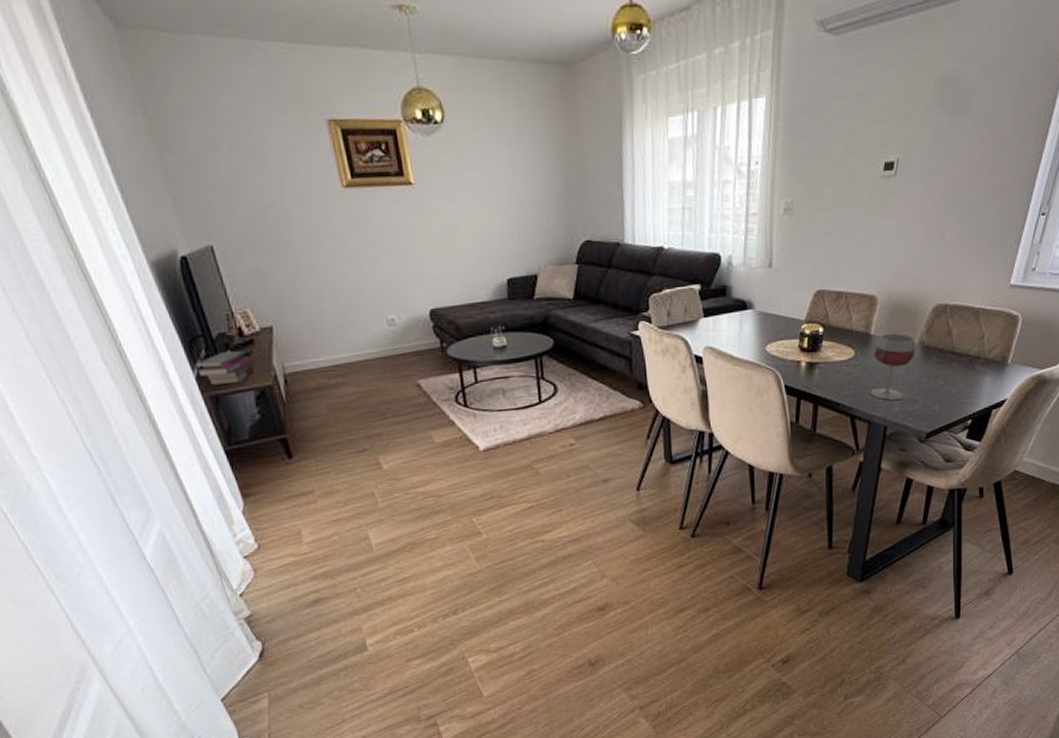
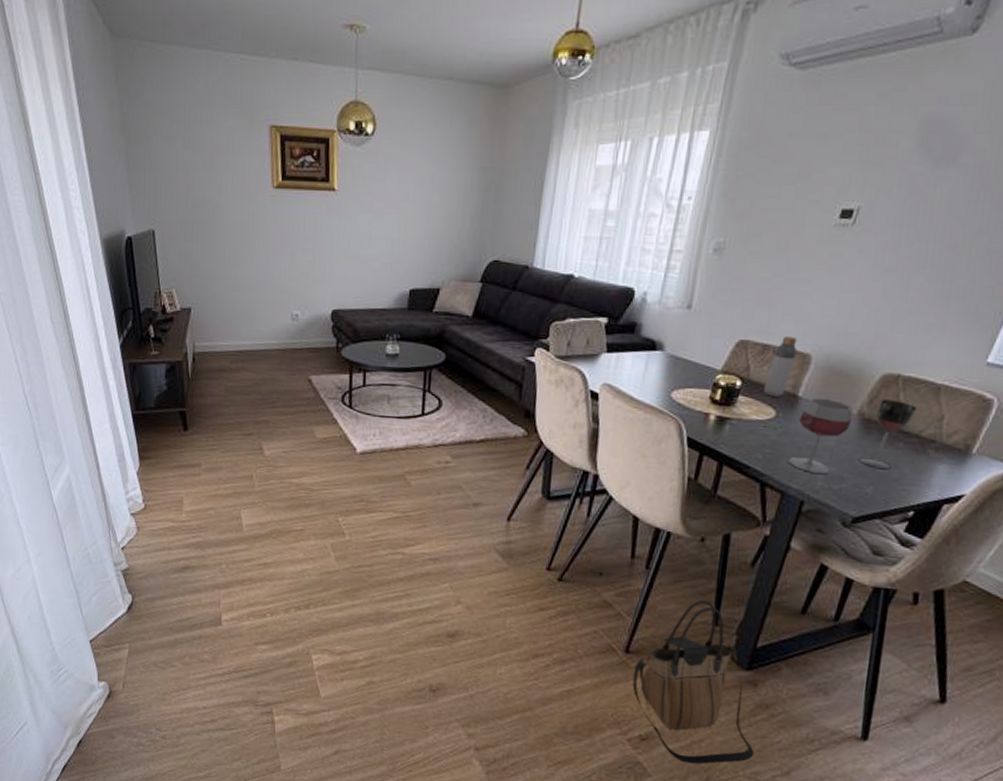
books: present [196,350,255,386] -> none [123,325,170,355]
tote bag: none [768,528,875,673] -> present [632,599,754,764]
bottle: none [841,281,865,338] -> present [763,335,798,397]
wineglass: none [925,327,963,389] -> present [859,400,917,470]

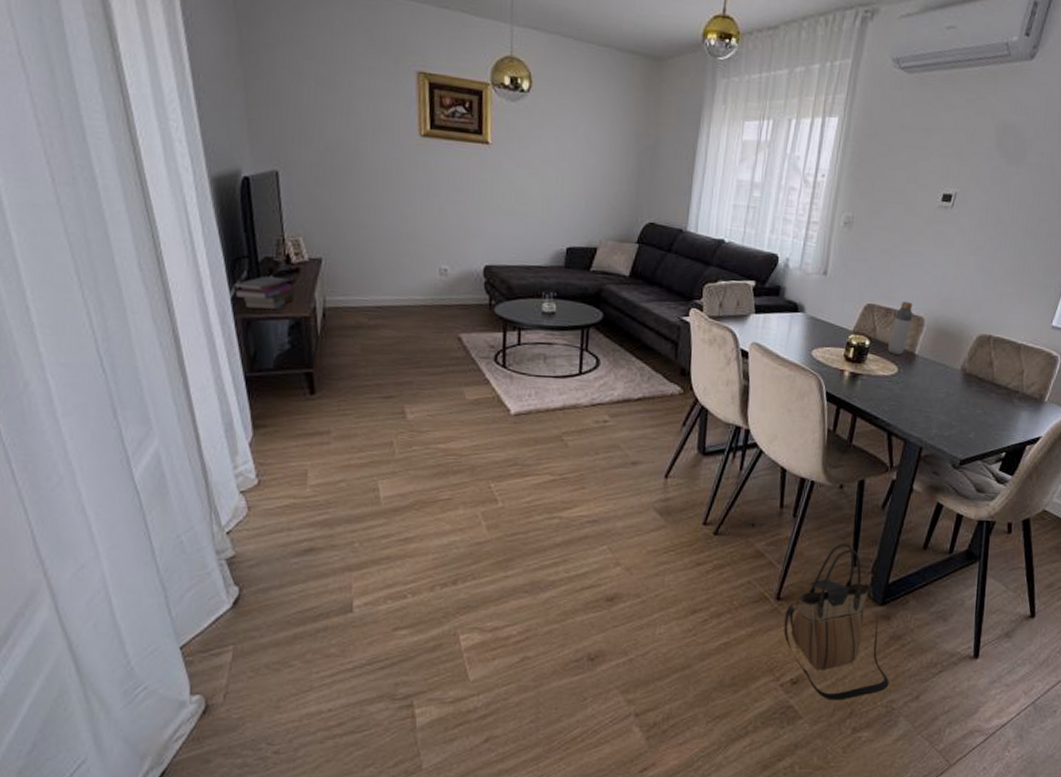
books: none [123,325,170,355] -> present [235,275,295,309]
wineglass: present [788,397,853,475] -> none [909,355,957,423]
wineglass: present [859,400,917,470] -> none [963,357,1004,418]

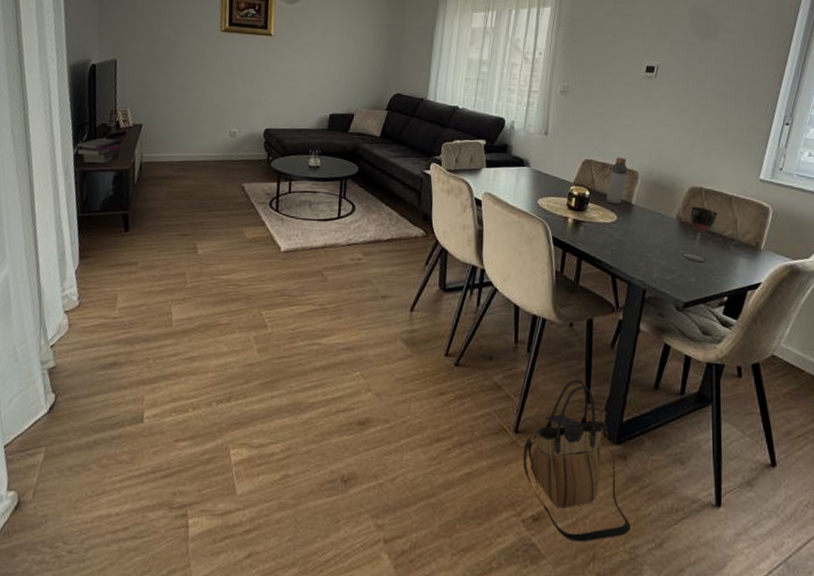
wineglass: none [963,357,1004,418] -> present [682,207,717,263]

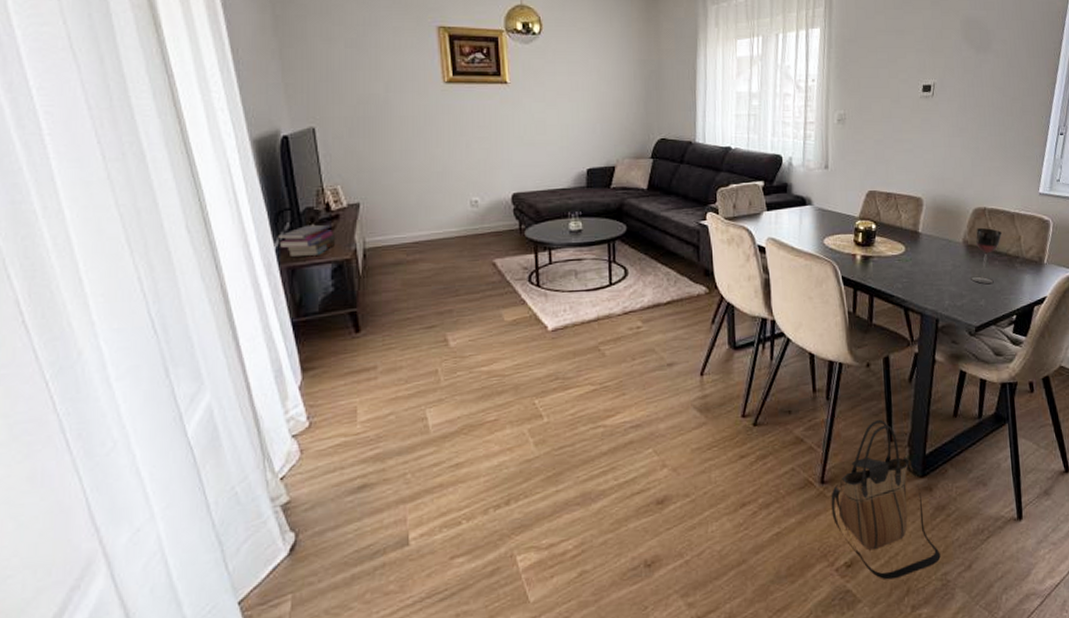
bottle: present [606,157,628,204] -> none [892,184,912,235]

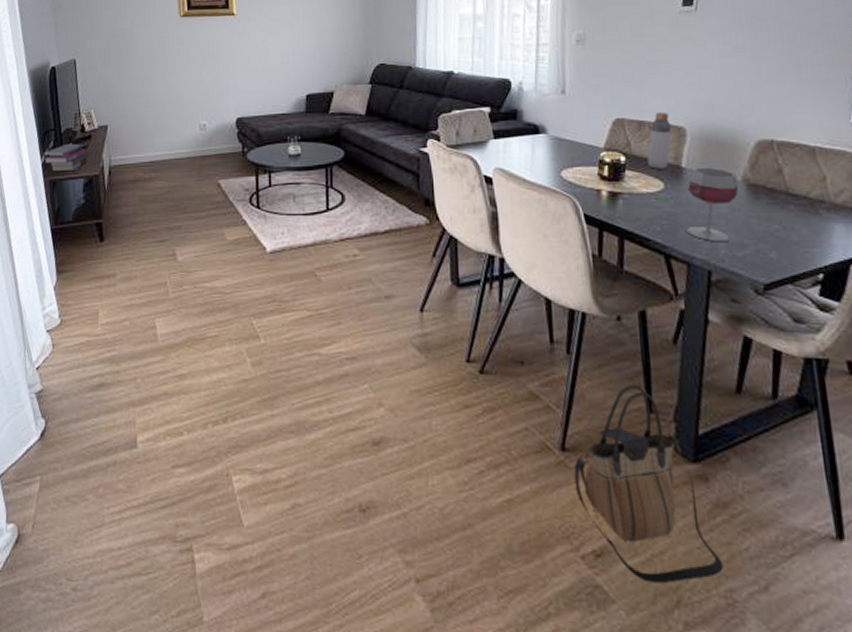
bottle: none [892,184,912,235] -> present [647,111,672,169]
wineglass: none [921,232,960,295] -> present [686,167,739,243]
wineglass: present [971,228,1002,285] -> none [755,165,798,233]

